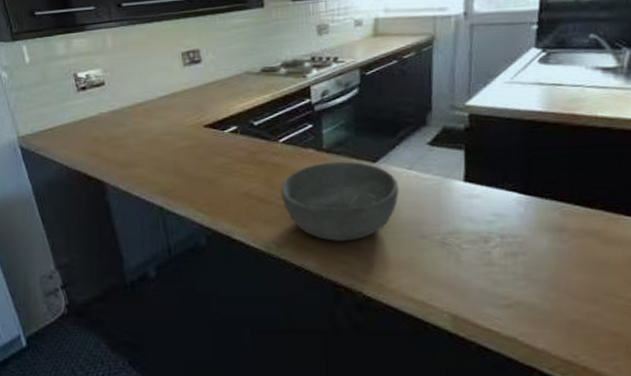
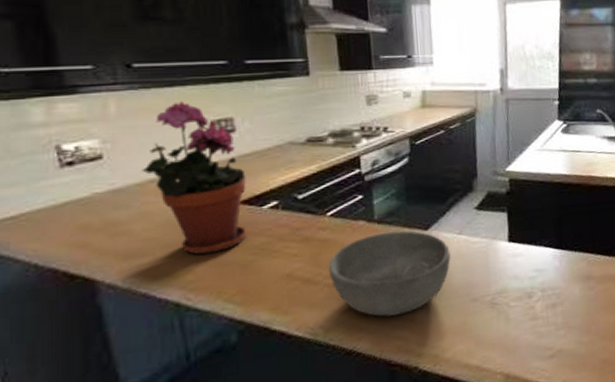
potted plant: none [132,35,212,170] -> present [141,101,247,255]

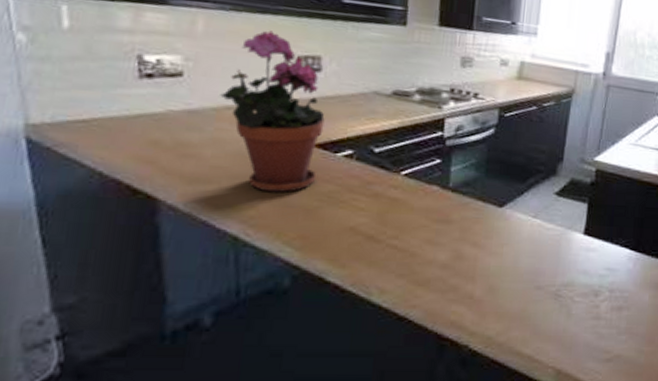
bowl: present [328,231,451,317] -> none [393,202,522,290]

